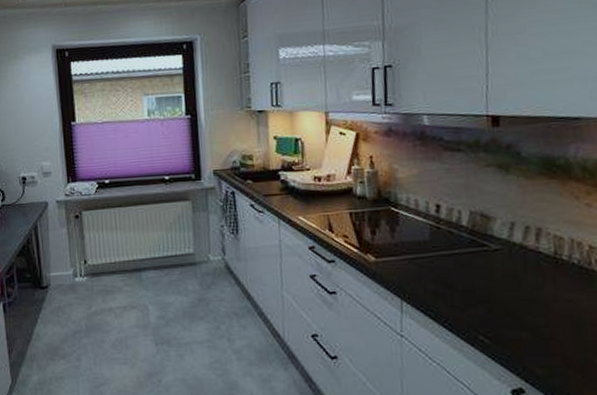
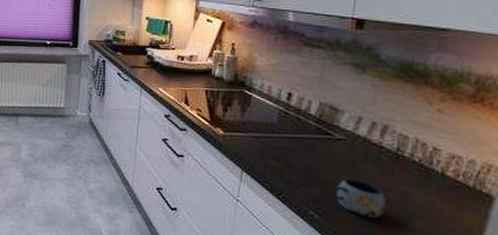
mug: none [498,292,556,334] -> present [332,178,387,218]

